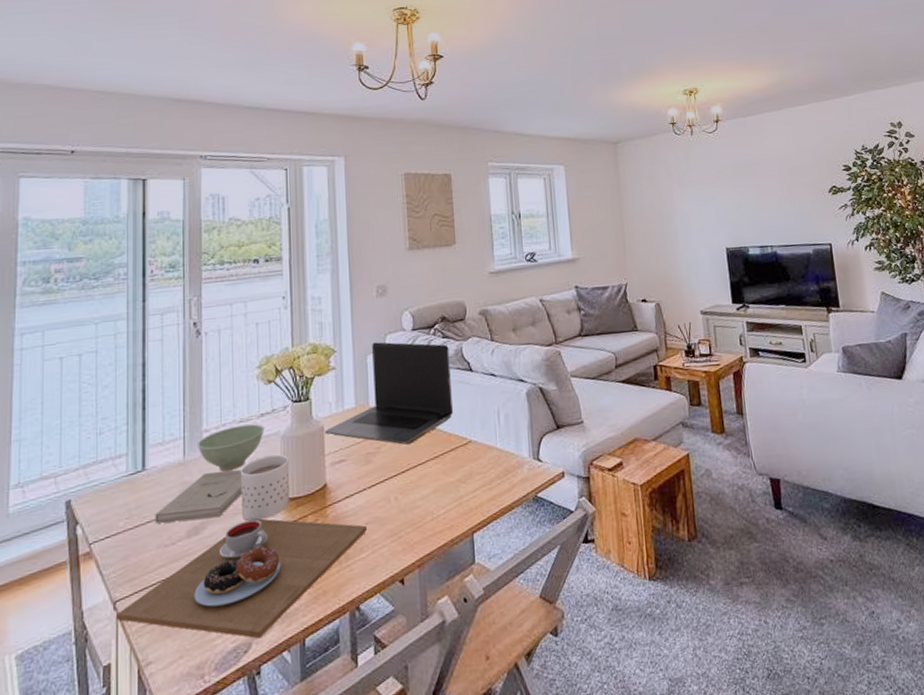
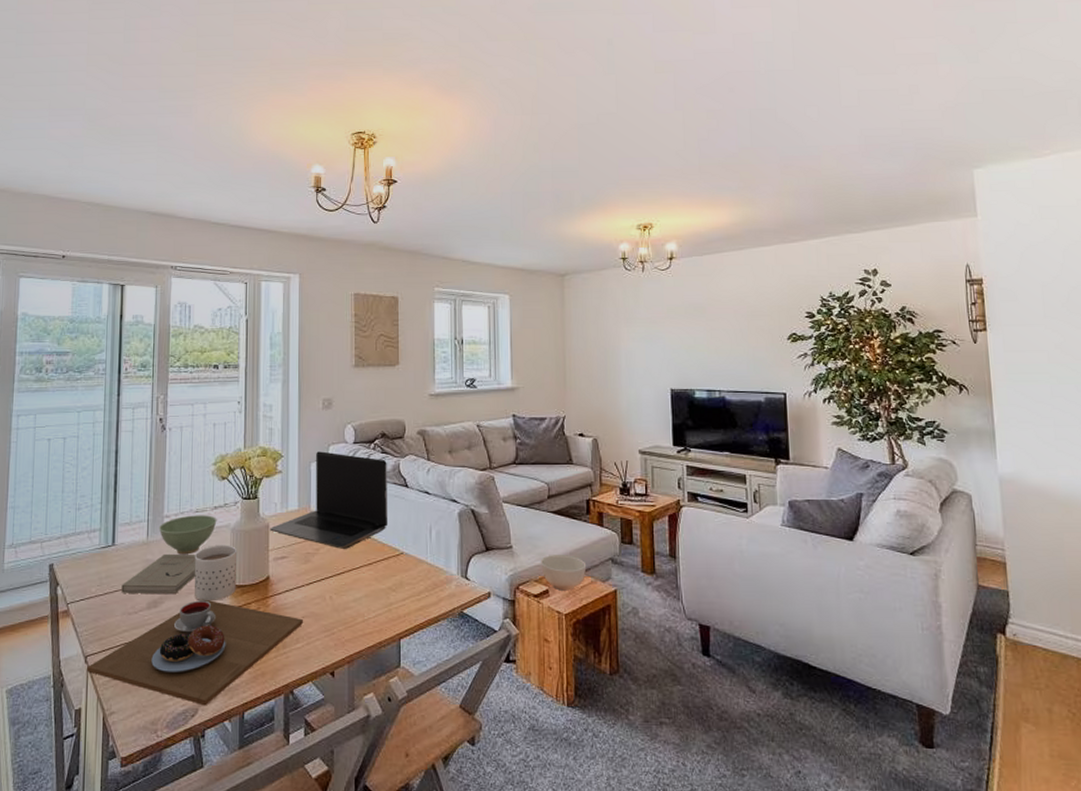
bowl: none [613,423,658,462] -> present [541,555,587,591]

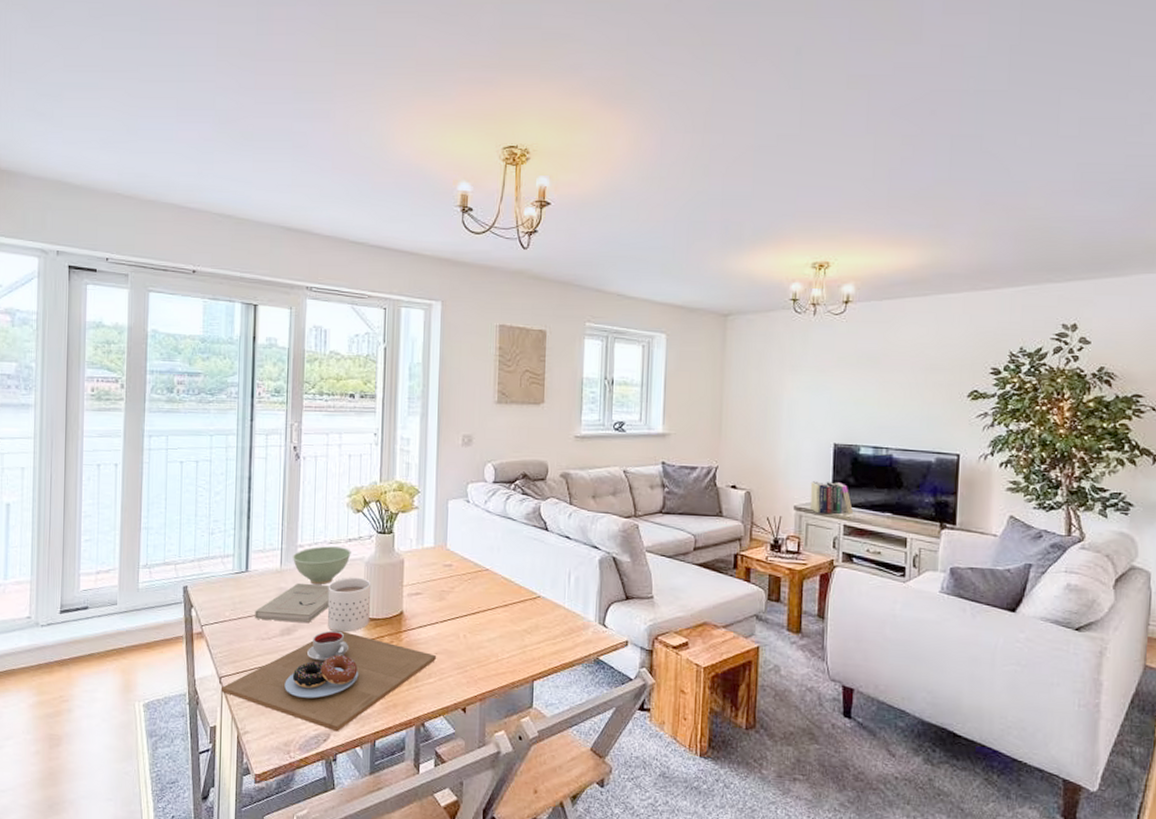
laptop computer: present [270,451,389,549] -> none [405,489,527,589]
bowl: present [541,555,587,591] -> none [682,607,730,645]
books: none [652,425,694,456] -> present [810,481,853,514]

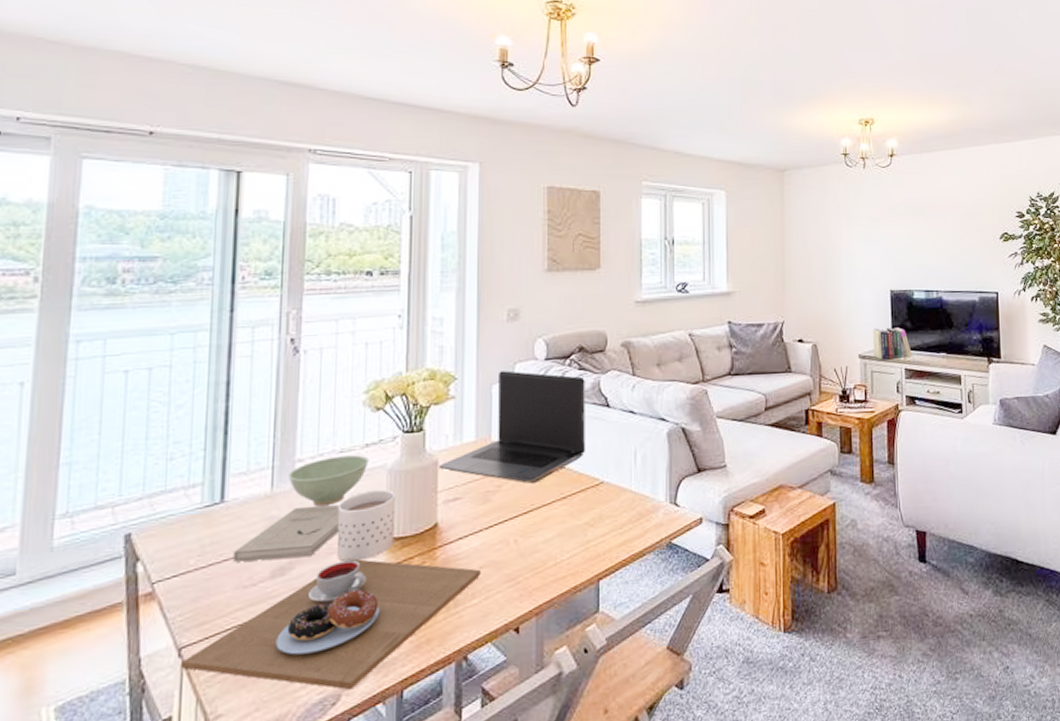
laptop computer: none [405,489,527,589] -> present [439,371,586,484]

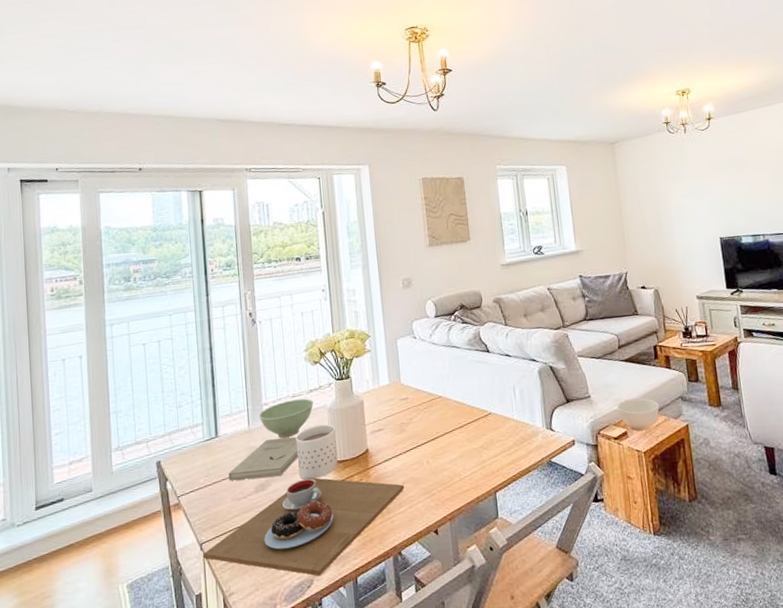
laptop computer: present [439,371,586,484] -> none [364,327,475,416]
bowl: none [757,470,805,509] -> present [617,398,660,431]
books: present [872,327,912,360] -> none [706,269,746,300]

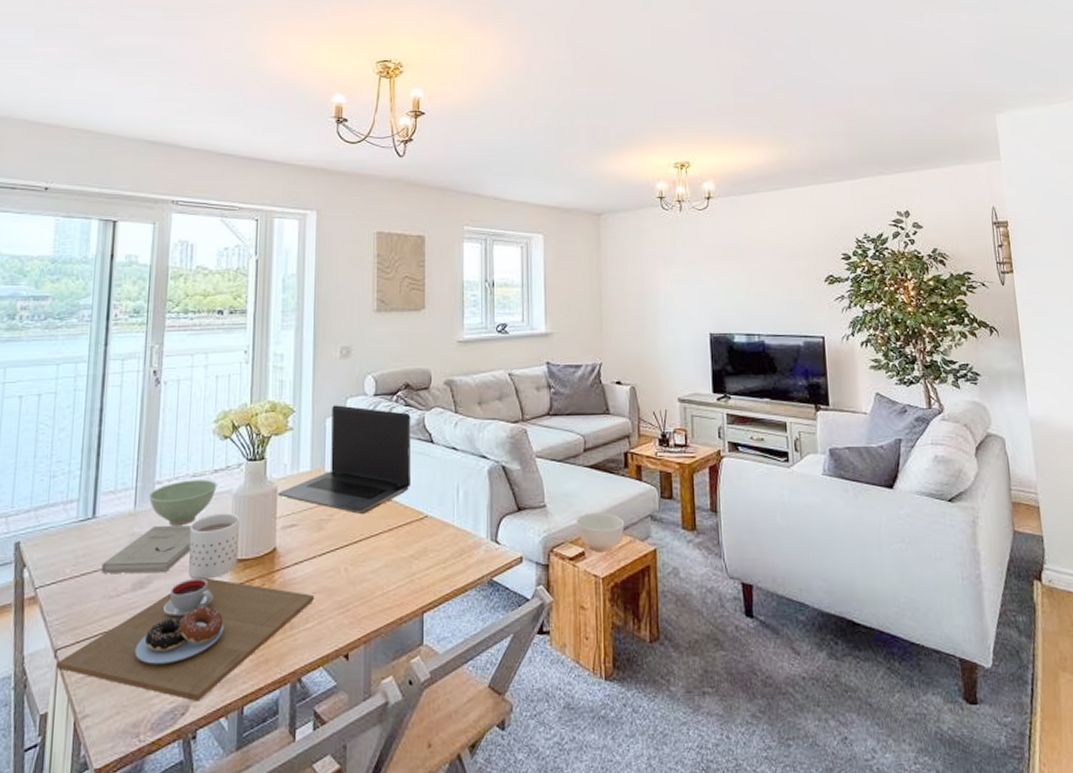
laptop computer: none [364,327,475,416] -> present [278,405,412,514]

